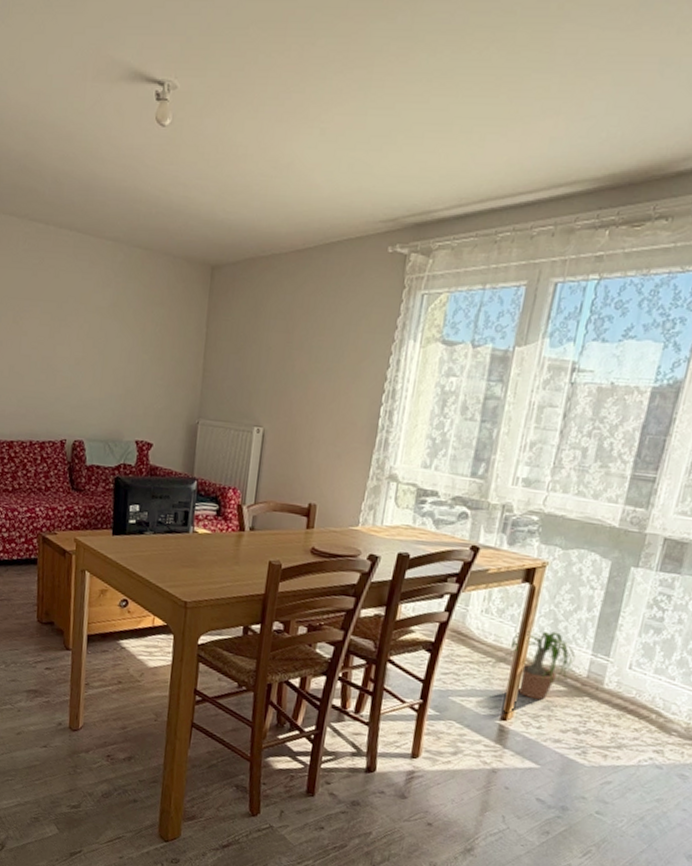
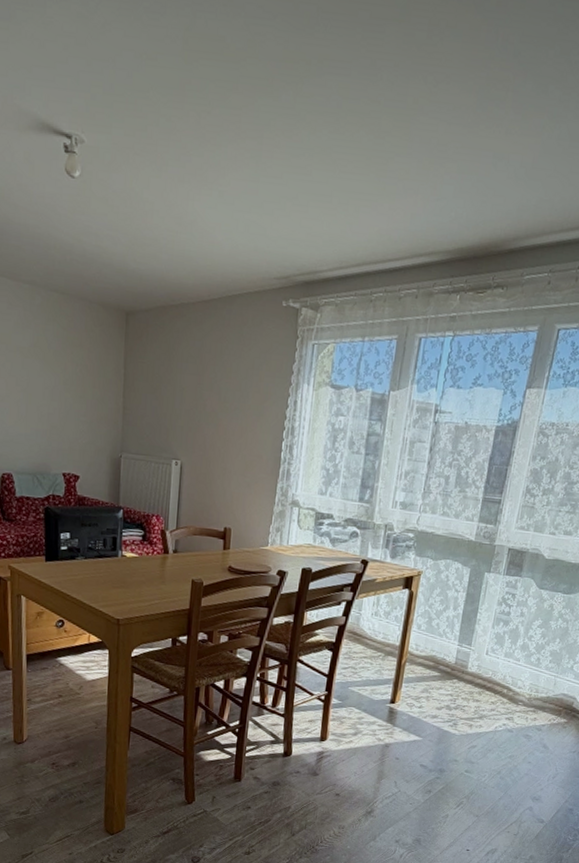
potted plant: present [504,630,576,700] -> none [391,628,447,684]

